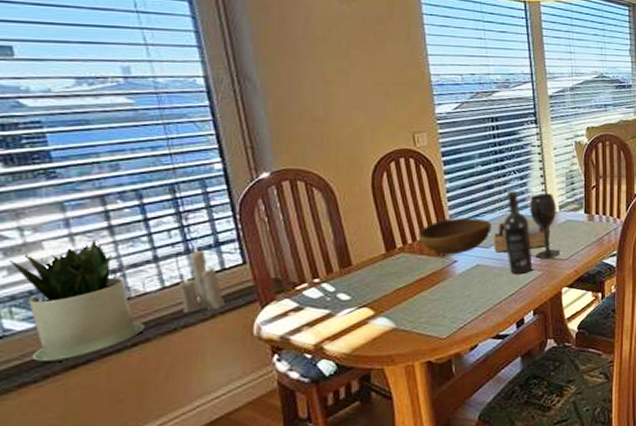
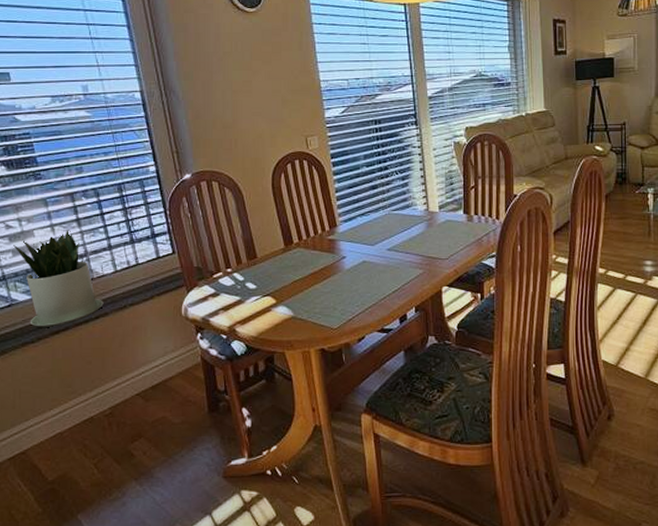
candle: present [179,244,226,313] -> none [126,235,161,293]
bowl: present [417,218,492,255] -> none [311,216,376,251]
napkin holder: present [493,219,551,252] -> none [377,218,431,249]
wine bottle: present [504,190,533,275] -> none [387,190,414,272]
wine glass: present [529,193,560,260] -> none [410,194,440,259]

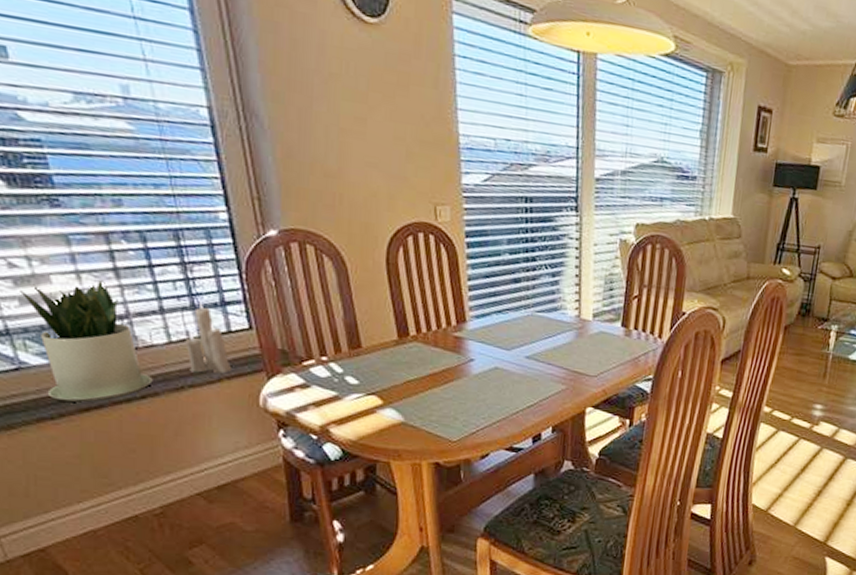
candle: none [126,235,161,293] -> present [185,300,232,374]

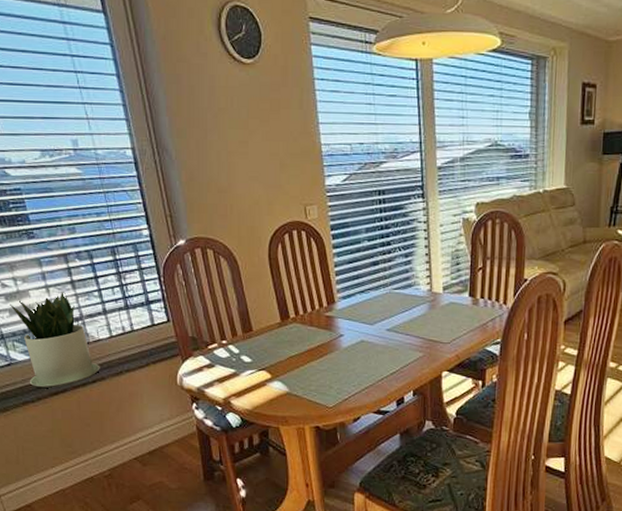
candle: present [185,300,232,374] -> none [122,301,156,360]

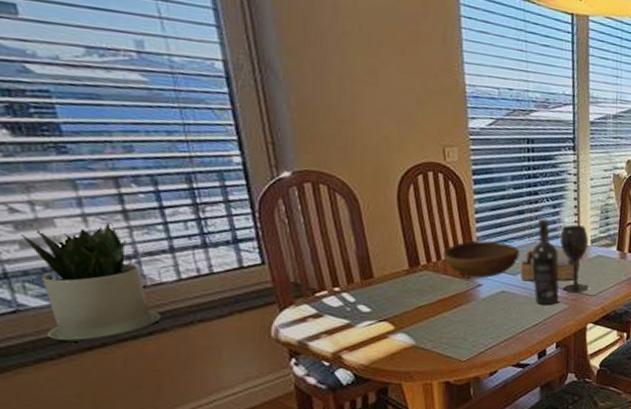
bowl: none [308,293,376,329] -> present [442,240,520,278]
napkin holder: none [377,298,434,330] -> present [520,250,581,281]
wine bottle: none [387,268,414,354] -> present [531,218,559,306]
wine glass: none [412,273,442,342] -> present [559,224,589,294]

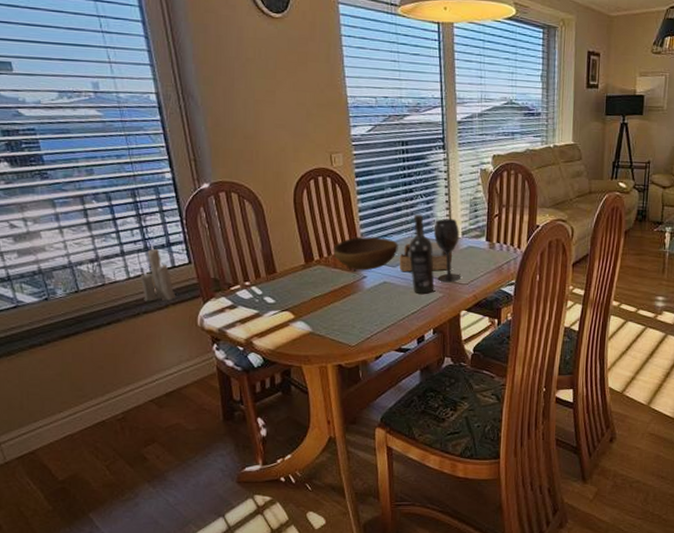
planter: present [21,222,161,343] -> none [18,233,116,332]
candle: none [195,238,244,308] -> present [140,243,176,301]

